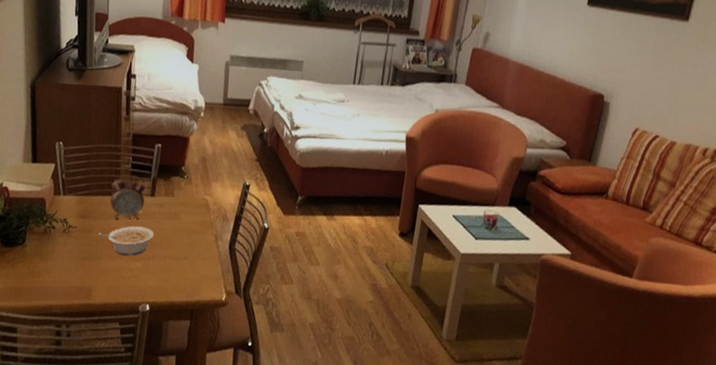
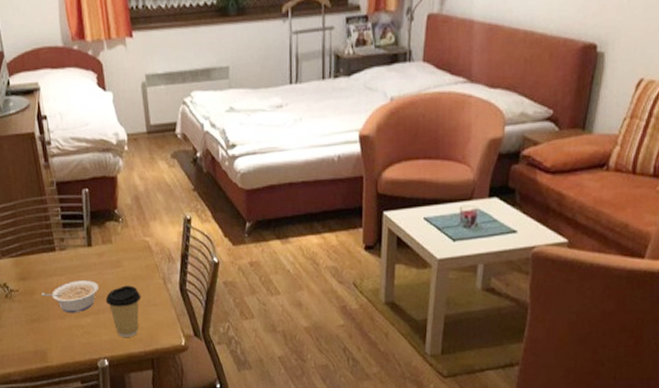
alarm clock: present [110,174,146,219] -> none [45,226,83,276]
coffee cup: none [157,237,192,286] -> present [105,285,141,337]

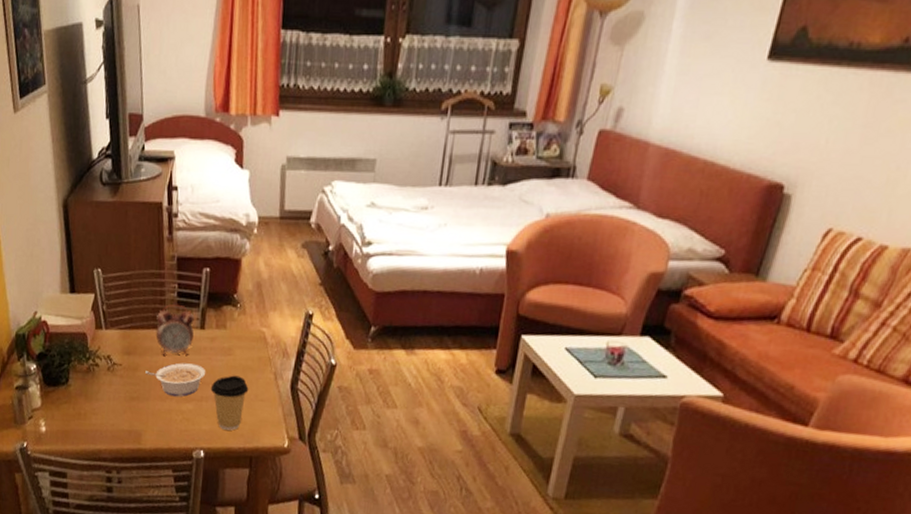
alarm clock: none [45,226,83,276] -> present [156,304,195,355]

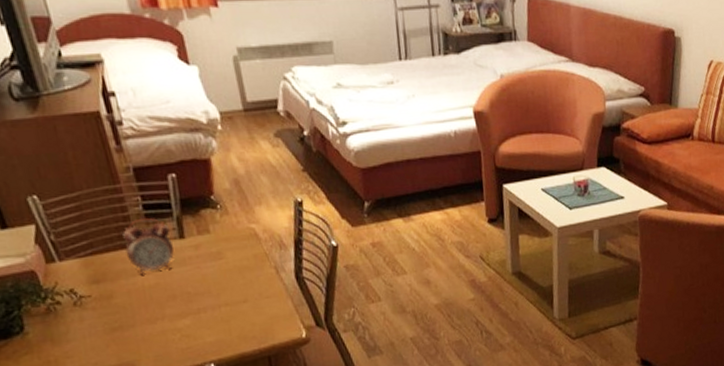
legume: present [145,362,205,397] -> none [123,276,197,317]
coffee cup: present [210,375,249,431] -> none [206,278,251,337]

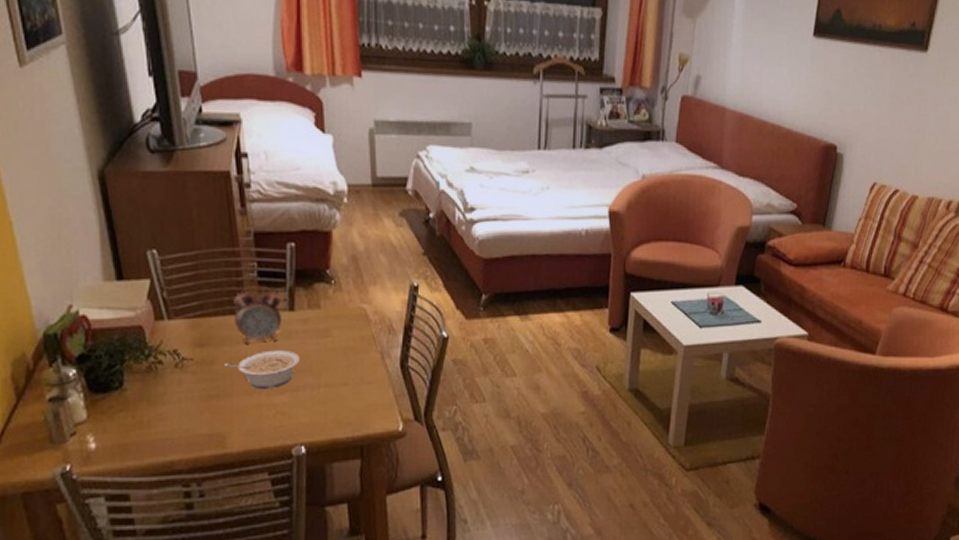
legume: none [123,276,197,317] -> present [225,350,299,390]

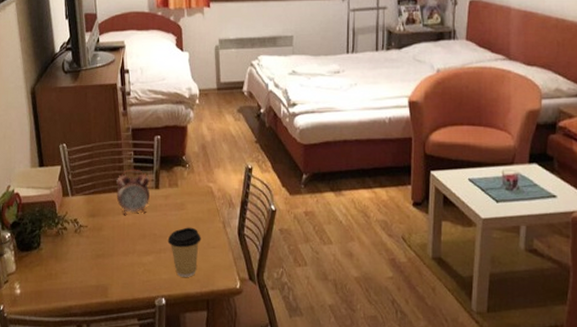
legume: present [225,350,299,390] -> none [109,220,162,251]
coffee cup: none [307,359,353,420] -> present [167,227,201,277]

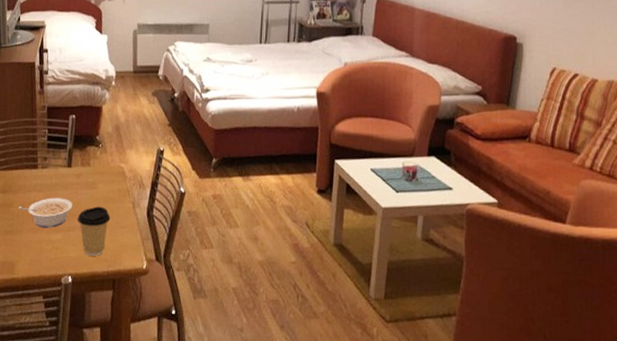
legume: none [109,220,162,251] -> present [19,197,72,229]
alarm clock: present [116,168,150,215] -> none [28,146,63,192]

